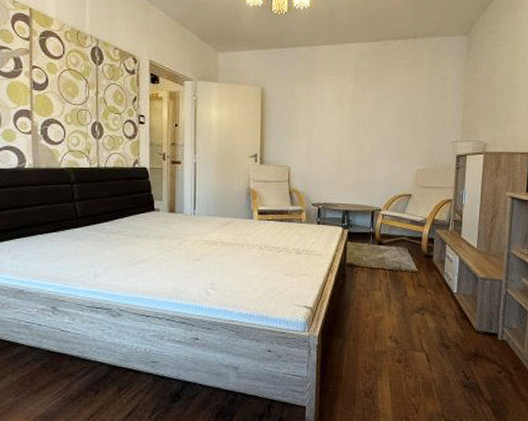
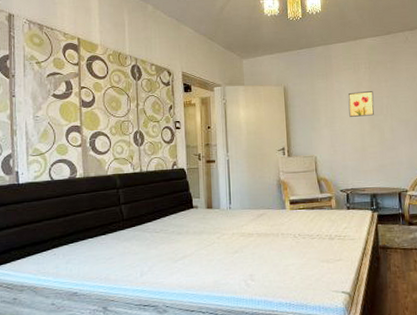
wall art: none [329,101,357,128] -> present [348,91,375,117]

